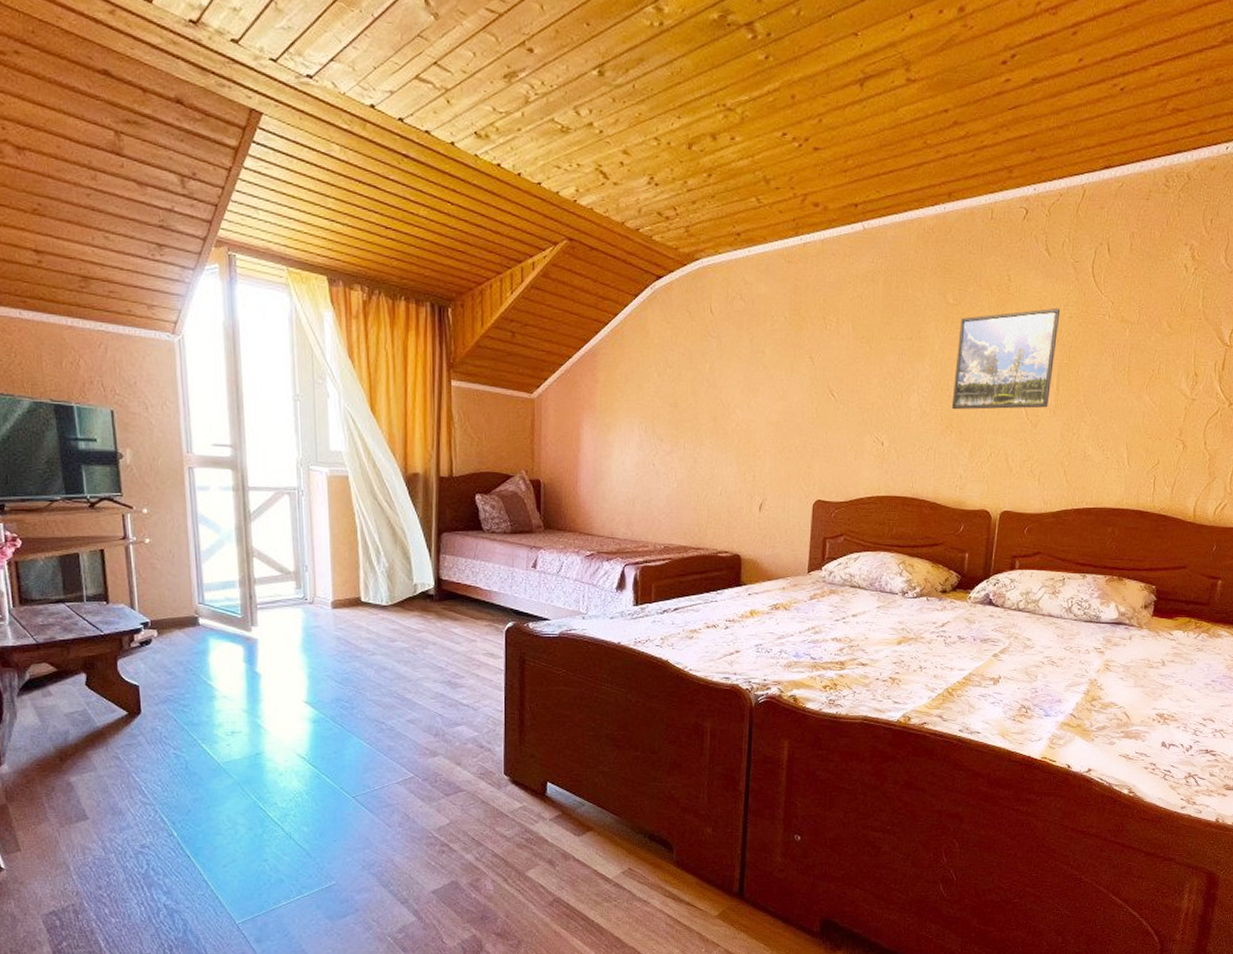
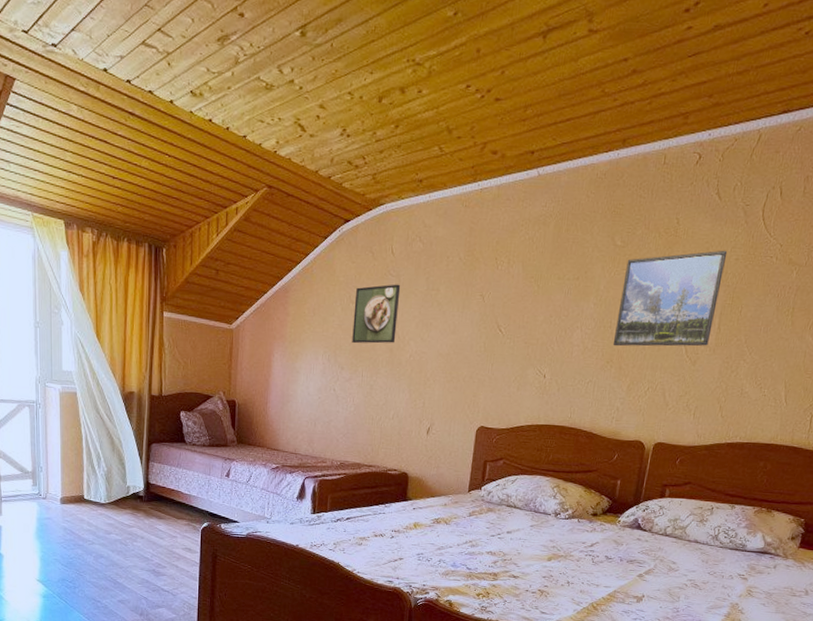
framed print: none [671,346,723,413] -> present [352,284,401,344]

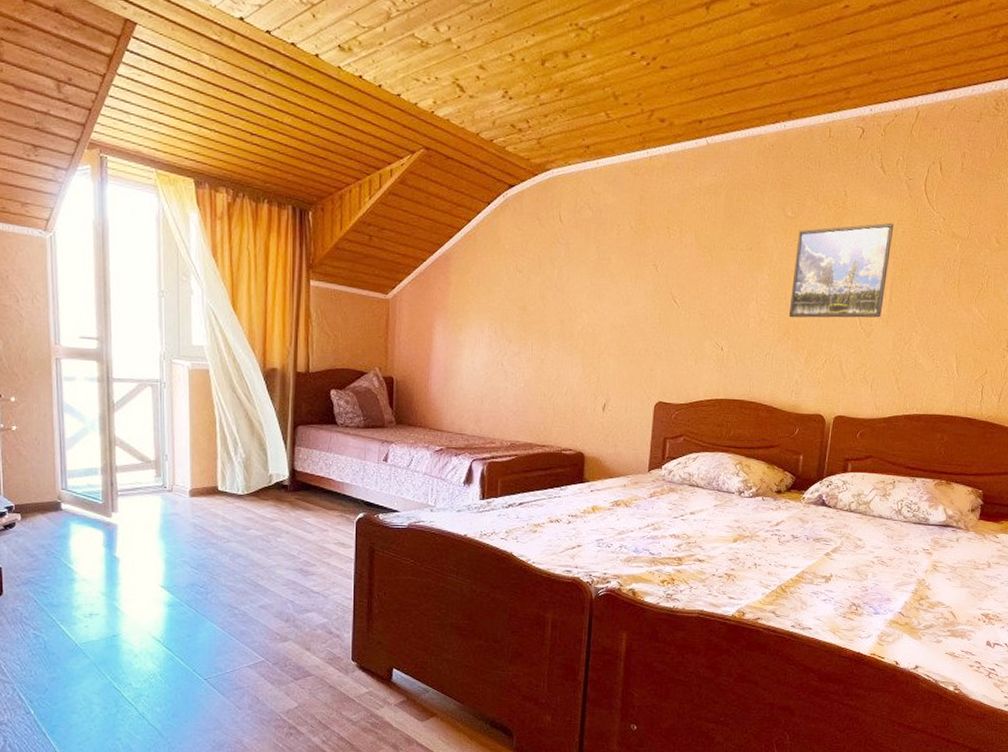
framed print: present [352,284,401,344] -> none [520,252,570,315]

